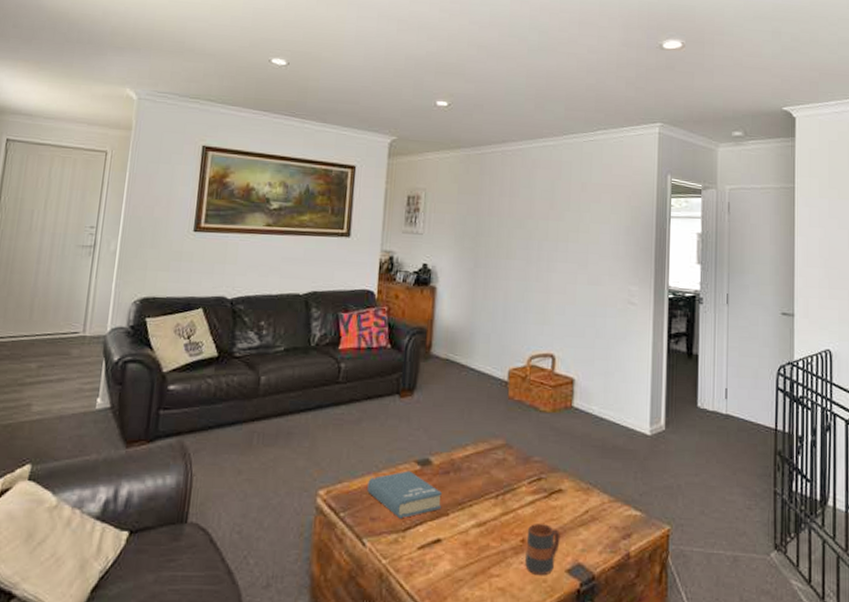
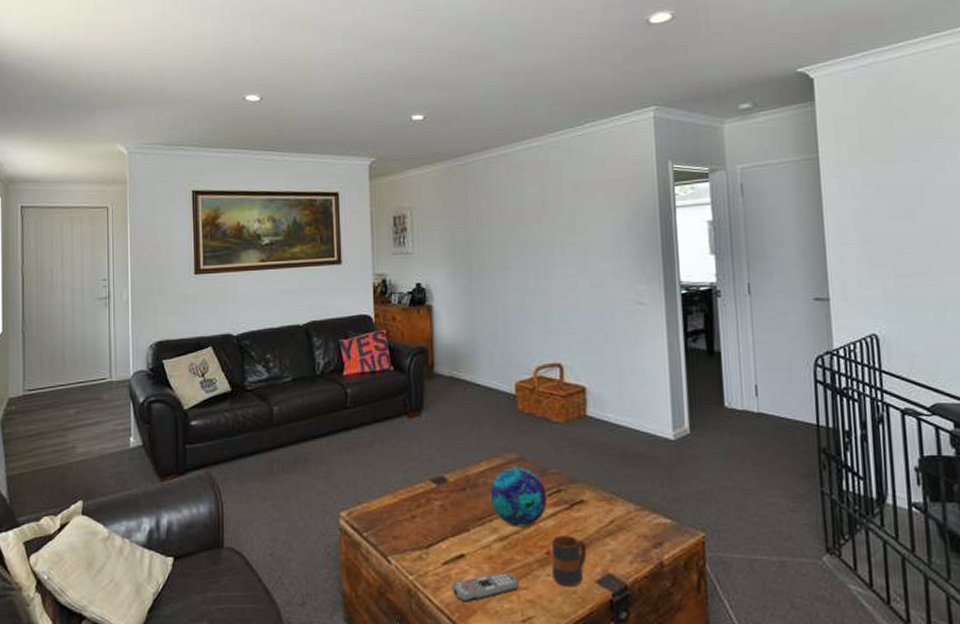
book: present [367,470,442,519] -> none [386,489,461,536]
remote control: none [425,559,492,589] -> present [452,573,519,603]
decorative ball: none [472,453,528,514] -> present [490,467,548,528]

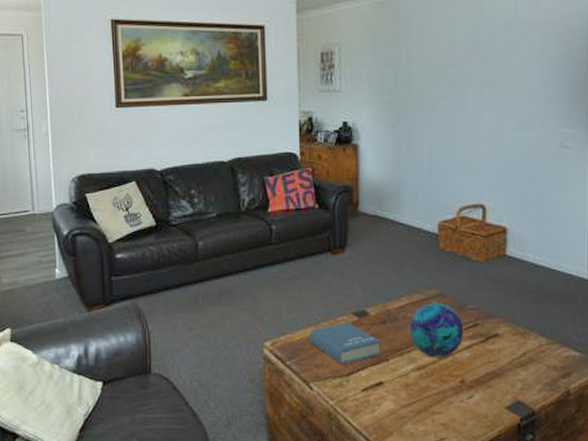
book: none [386,489,461,536] -> present [309,322,380,365]
remote control: present [452,573,519,603] -> none [371,399,434,425]
mug: present [551,536,587,587] -> none [466,366,499,412]

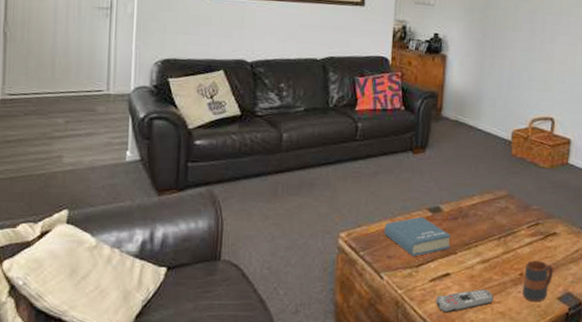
remote control: none [371,399,434,425] -> present [436,289,494,313]
decorative ball: present [409,303,464,358] -> none [478,202,527,253]
mug: none [466,366,499,412] -> present [522,261,554,302]

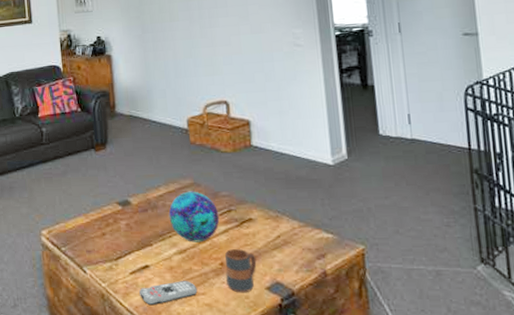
book: present [384,217,451,257] -> none [80,211,145,250]
decorative ball: none [478,202,527,253] -> present [168,191,220,242]

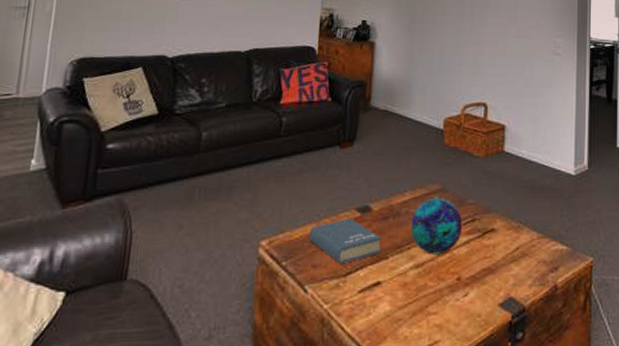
book: none [80,211,145,250] -> present [309,218,381,265]
remote control: present [139,281,198,306] -> none [366,299,430,330]
mug: present [225,249,257,293] -> none [461,262,494,311]

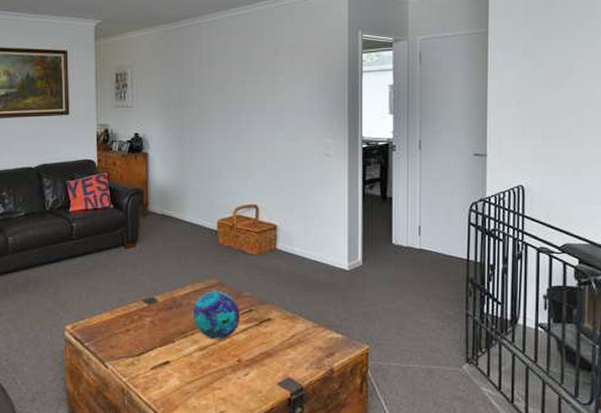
book: present [309,218,381,265] -> none [105,308,167,346]

